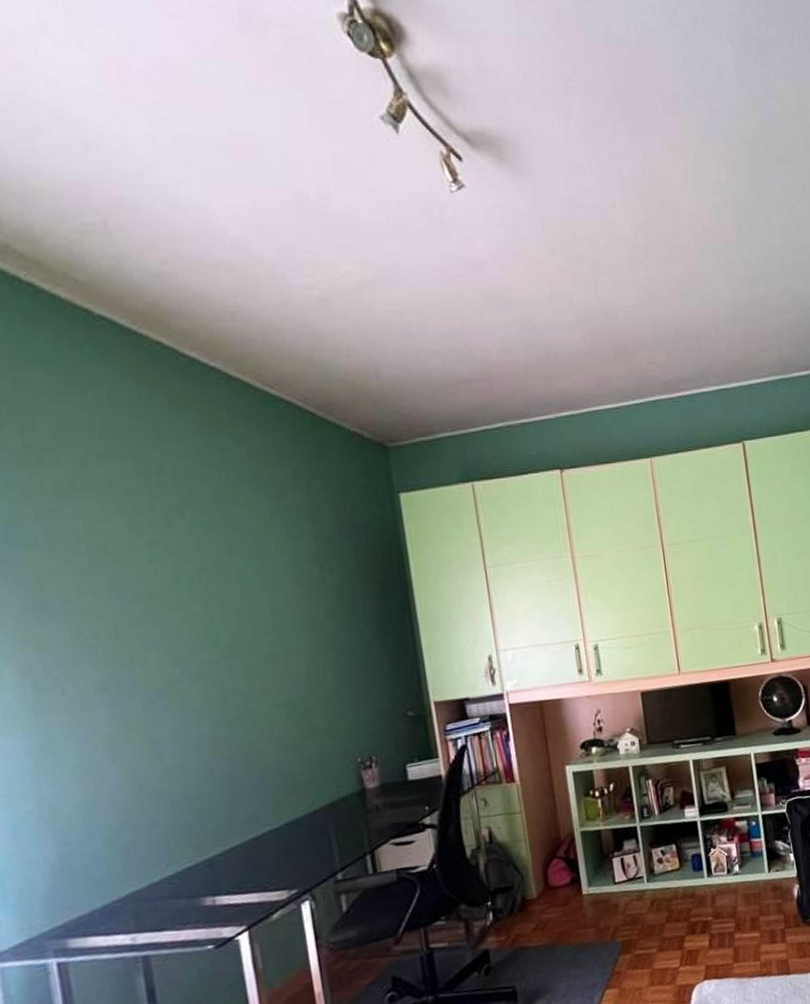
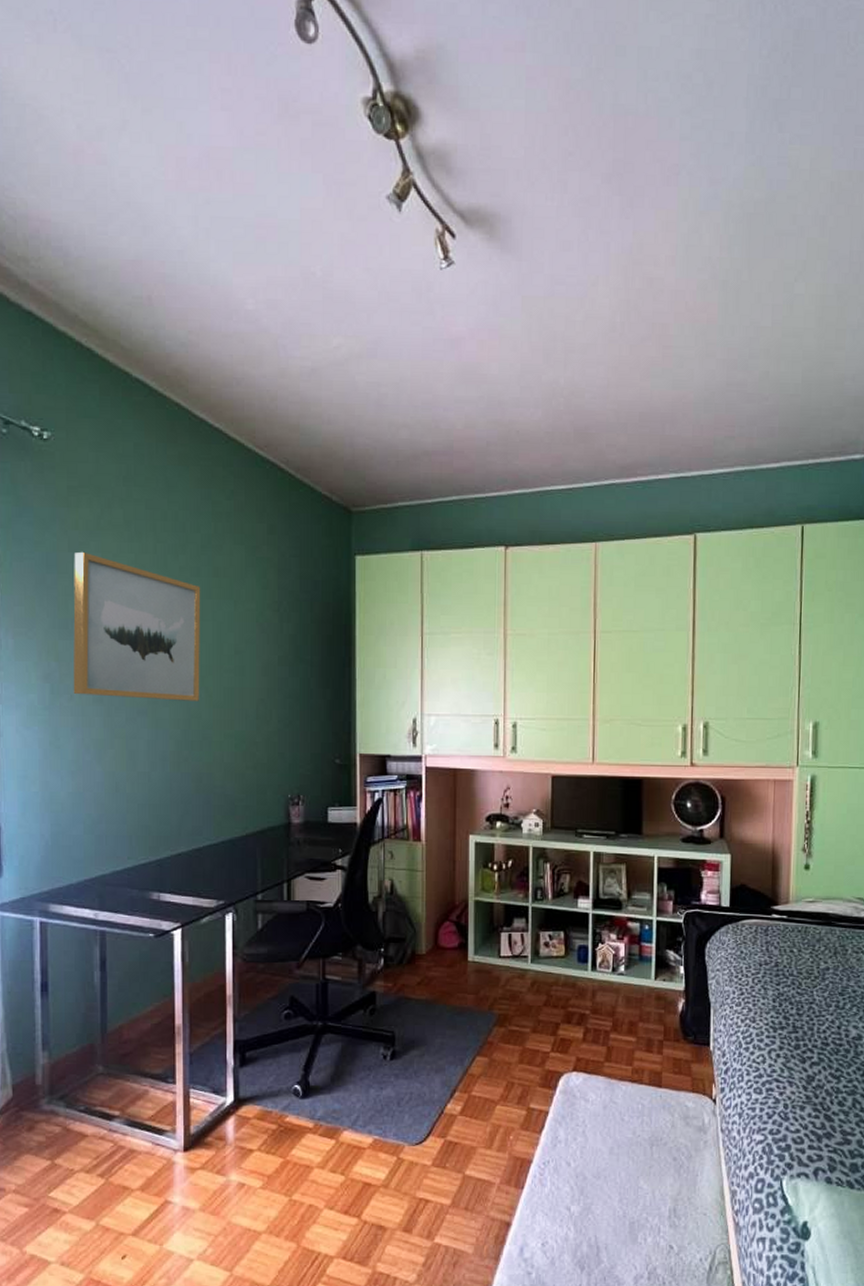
wall art: none [44,519,234,687] -> present [73,551,201,701]

